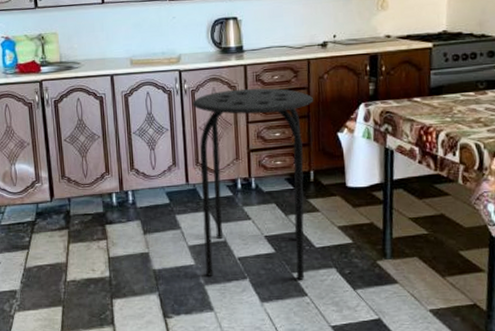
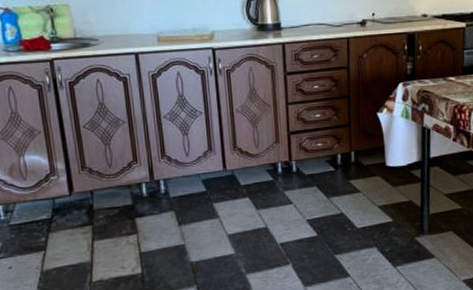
stool: present [192,88,313,280] -> none [227,68,353,265]

